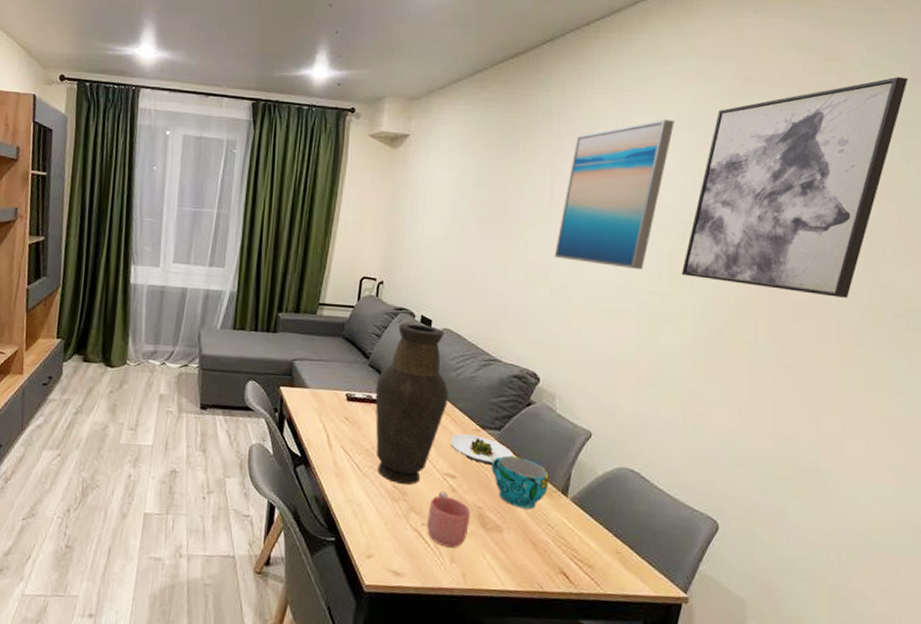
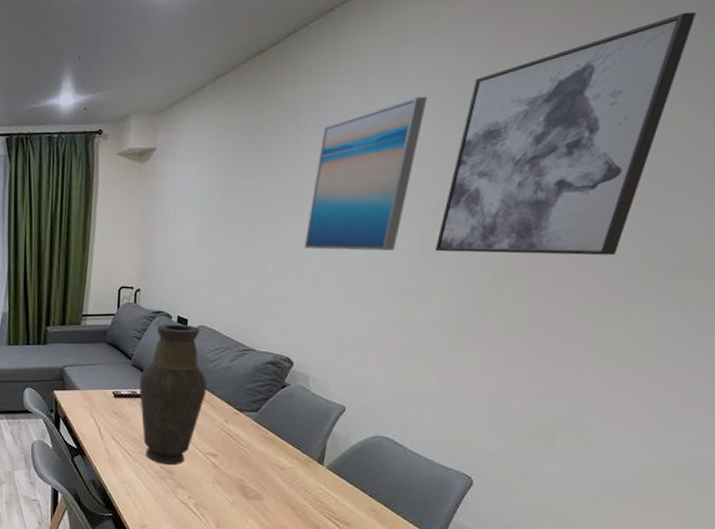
mug: present [427,491,471,548] -> none [193,469,233,515]
salad plate: present [450,433,513,465] -> none [211,418,271,443]
cup: present [491,455,549,510] -> none [250,433,305,479]

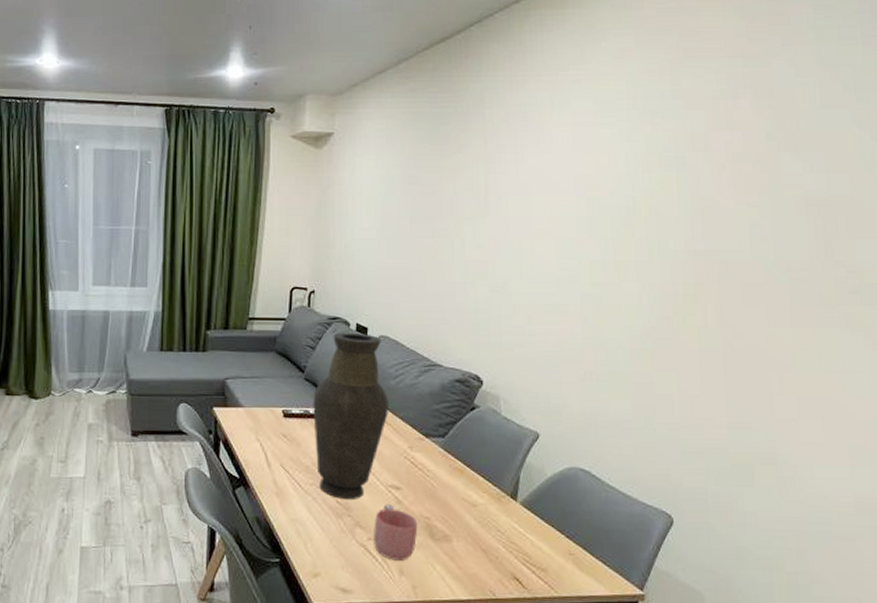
mug: none [193,469,233,515] -> present [374,504,418,561]
wall art: present [304,96,427,251] -> none [492,99,613,260]
wall art: present [434,11,697,256] -> none [625,37,858,276]

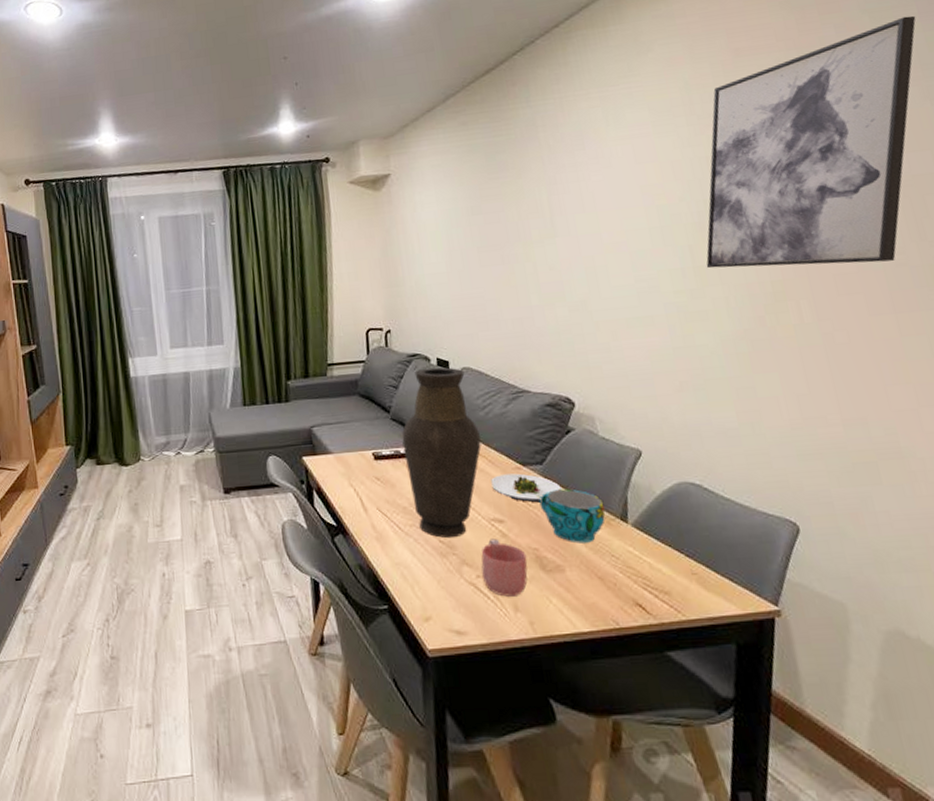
salad plate: none [393,443,459,474] -> present [491,473,562,503]
cup: none [437,463,498,516] -> present [539,488,606,543]
wall art: none [625,37,858,276] -> present [706,15,916,269]

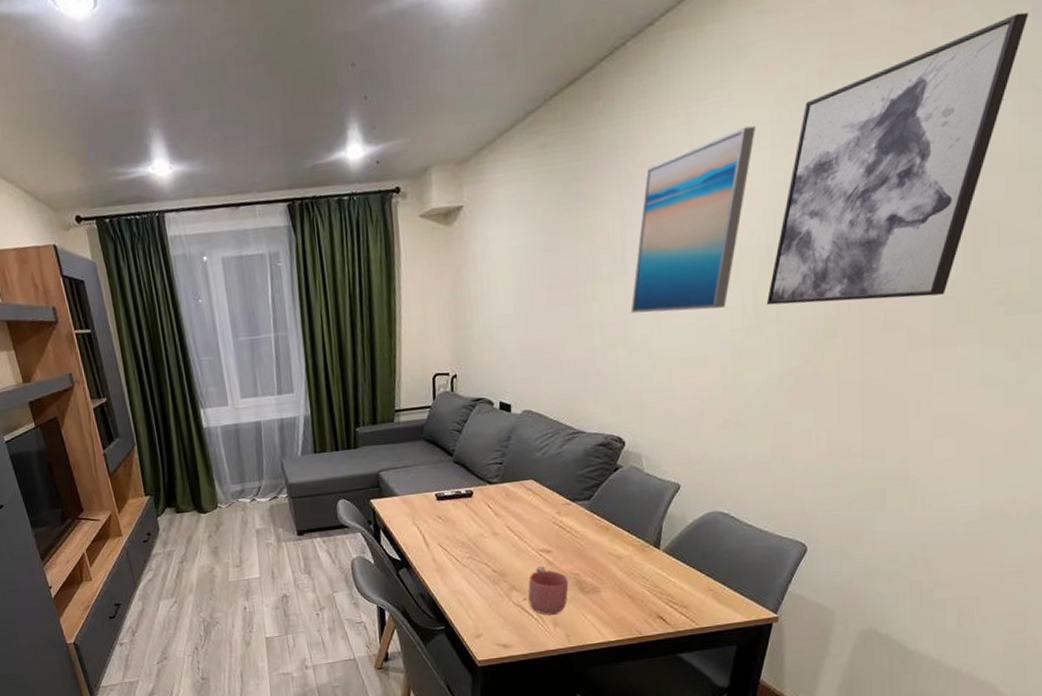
vase: present [402,367,481,539] -> none [463,410,536,568]
salad plate: present [491,473,562,503] -> none [542,508,605,534]
cup: present [539,488,606,543] -> none [584,521,641,568]
wall art: none [565,107,669,274] -> present [631,125,755,314]

